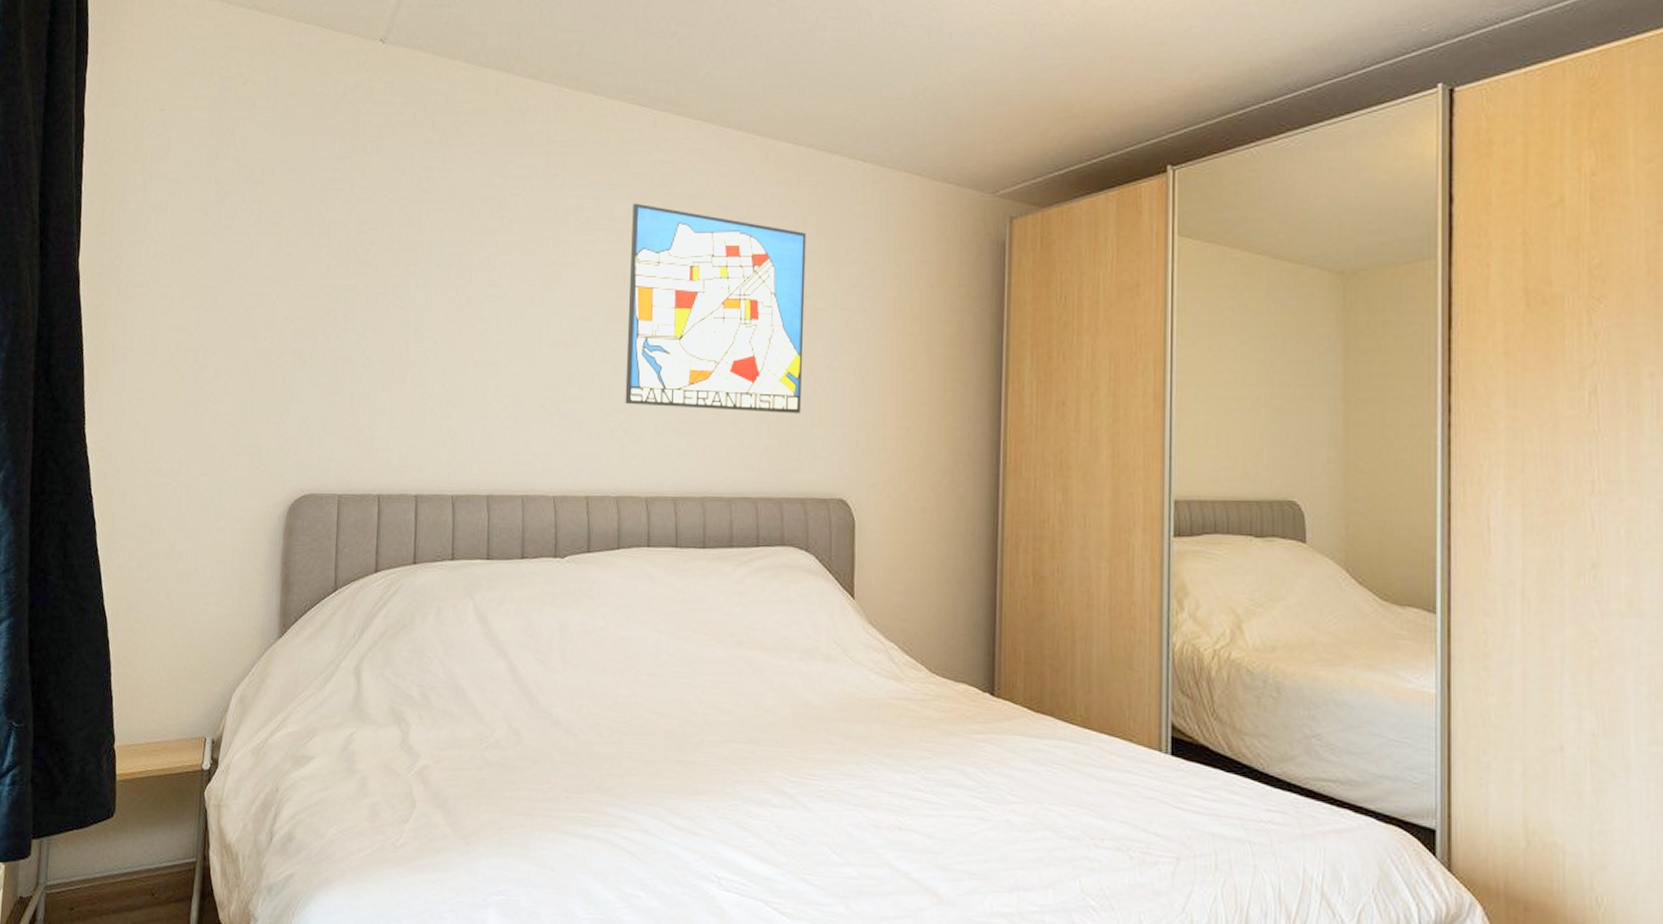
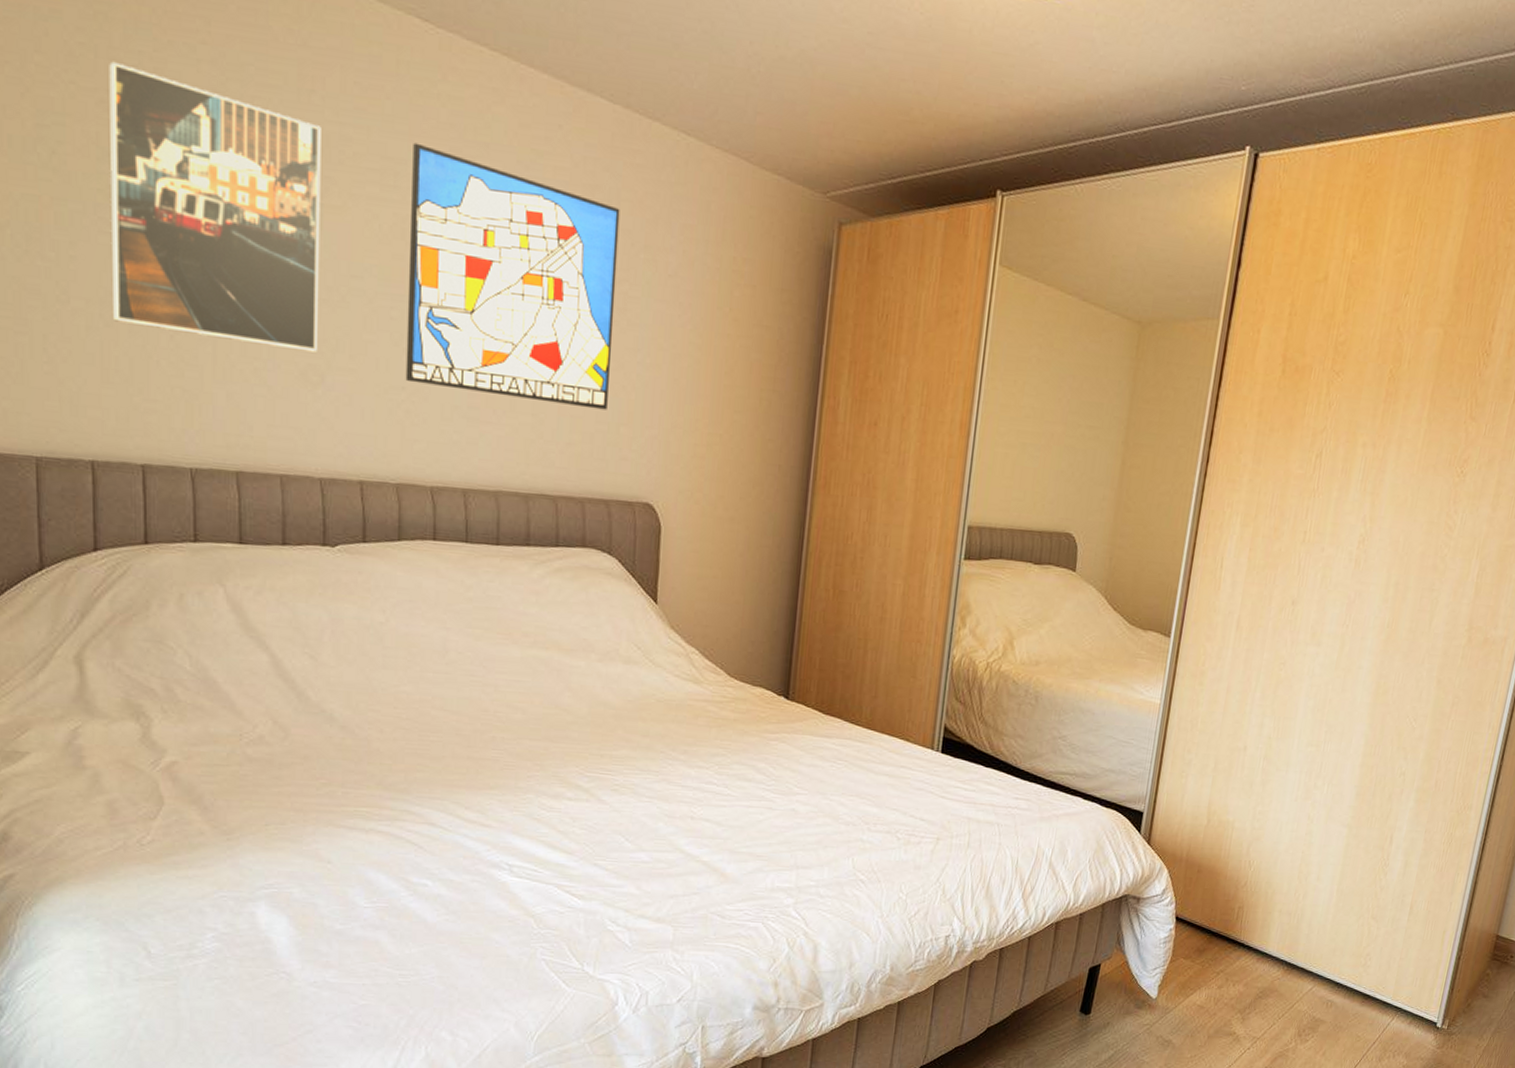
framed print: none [401,176,562,387] -> present [109,61,321,353]

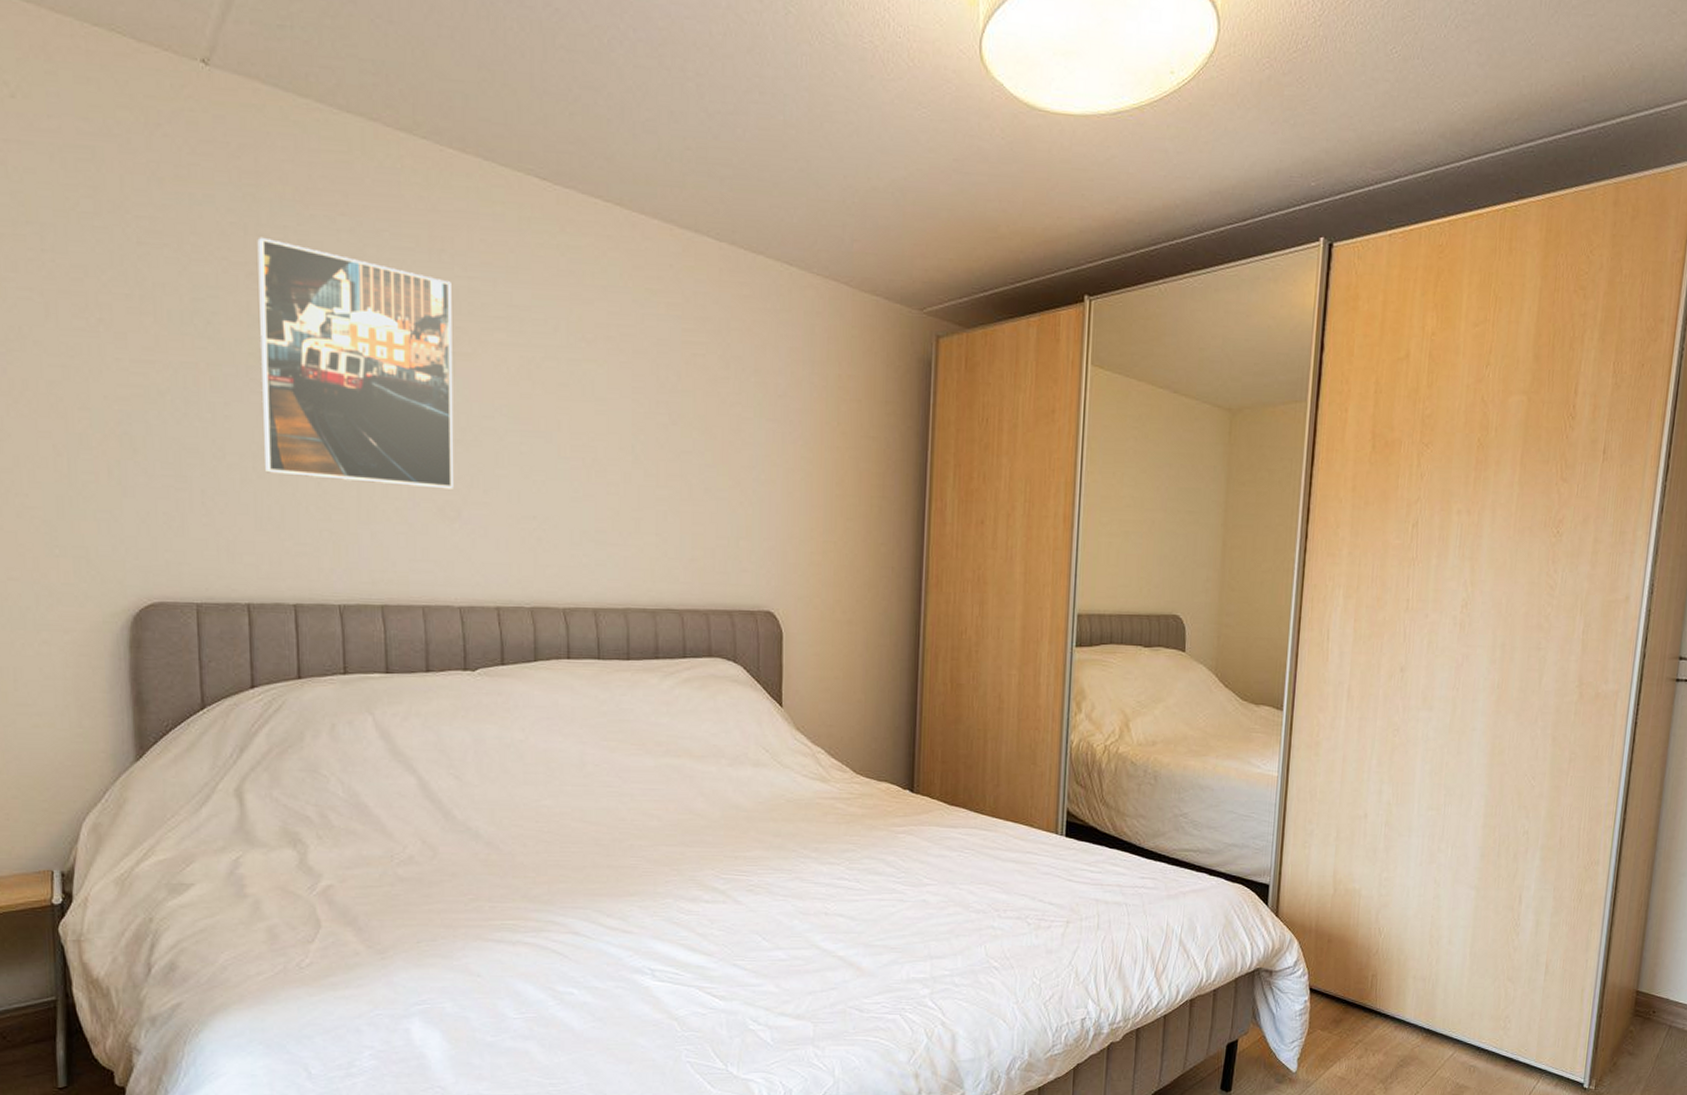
wall art: present [405,142,620,410] -> none [535,290,730,526]

